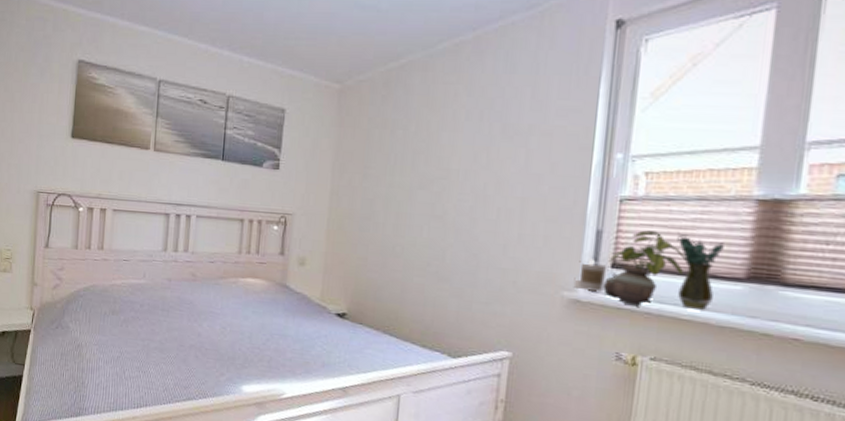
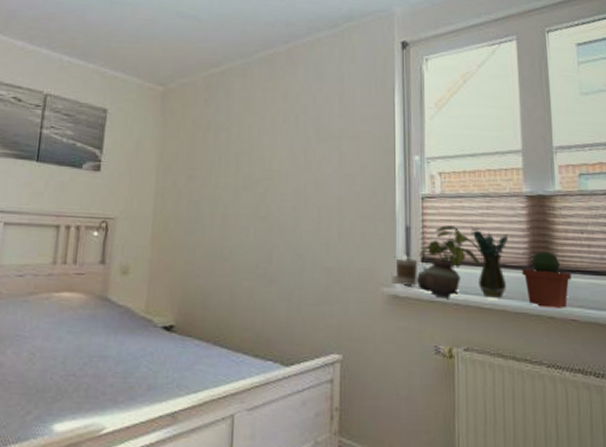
succulent plant: none [736,263,803,326] -> present [522,252,572,308]

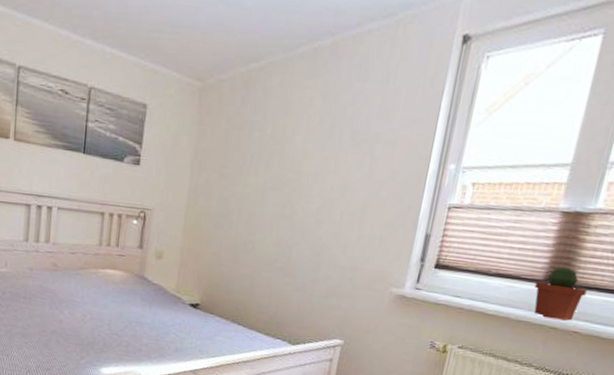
candle: present [391,254,418,286] -> none [401,259,432,289]
potted plant: present [417,225,480,298] -> none [426,235,498,303]
vase: present [471,227,508,299] -> none [487,239,531,308]

